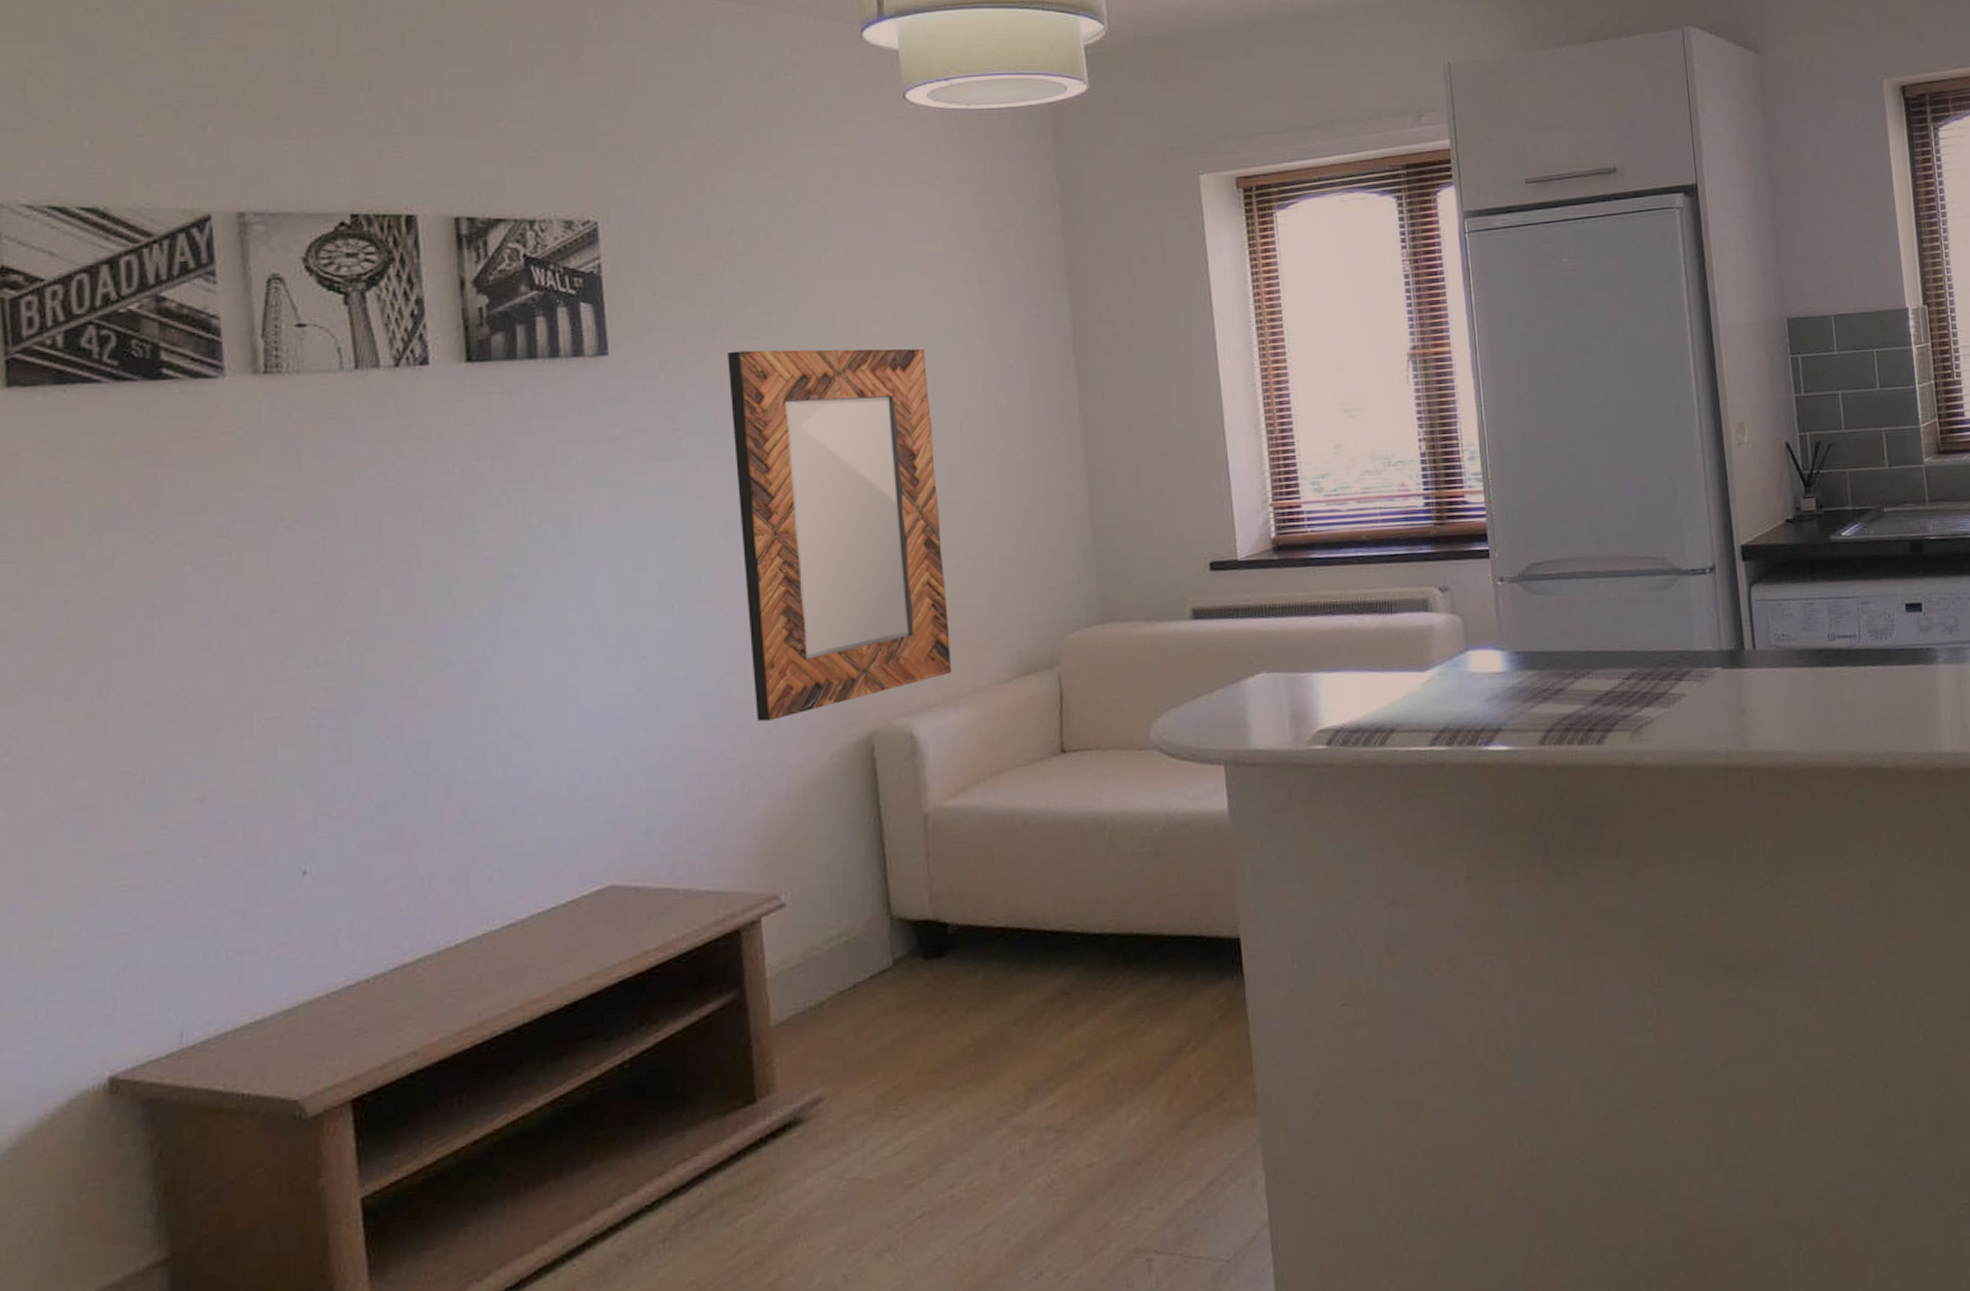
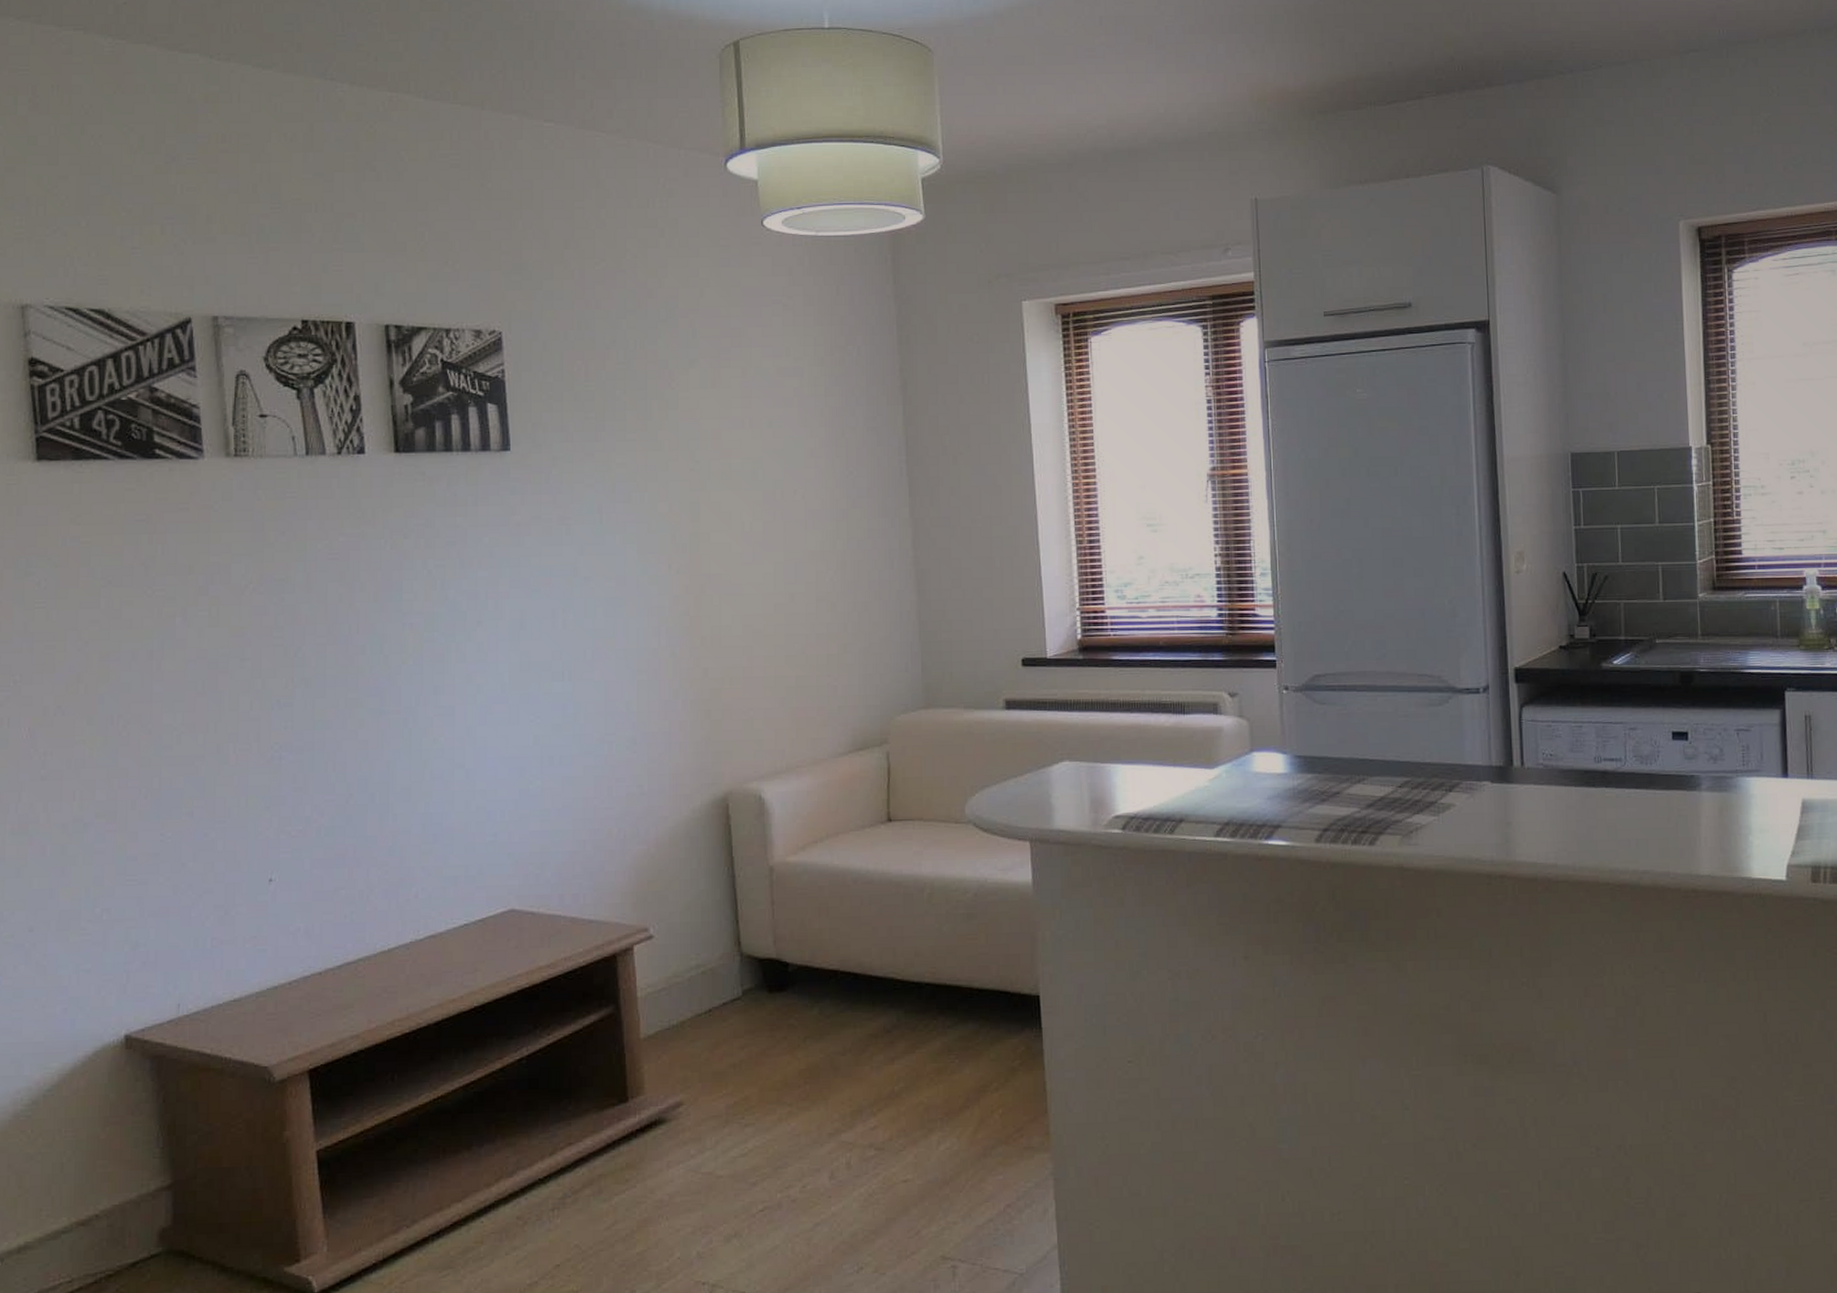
home mirror: present [728,348,951,721] -> none [609,450,794,777]

